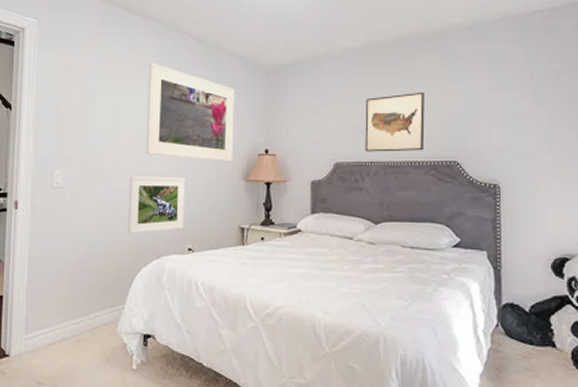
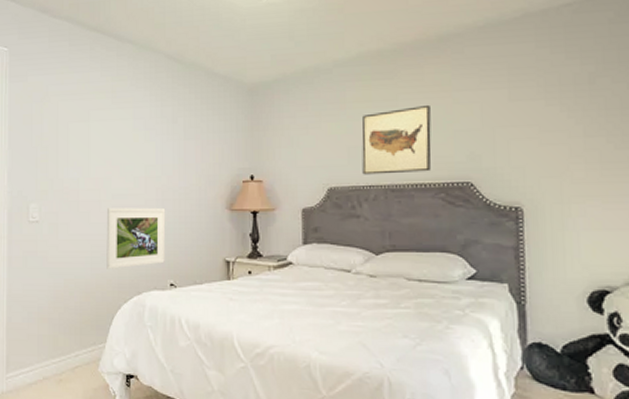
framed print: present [146,63,236,162] -> none [122,87,216,191]

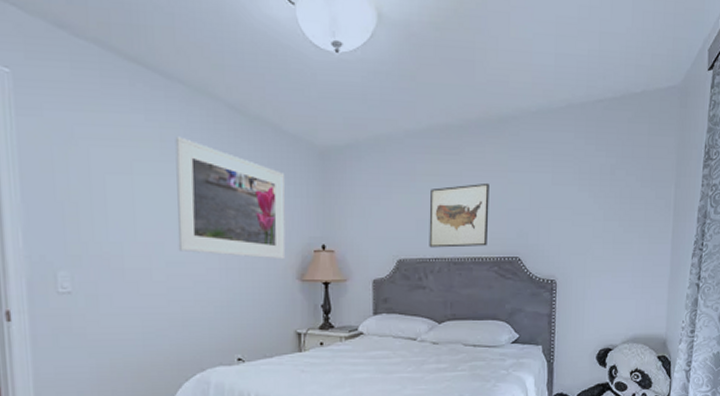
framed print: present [106,207,166,269] -> none [159,277,231,346]
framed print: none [122,87,216,191] -> present [175,136,286,260]

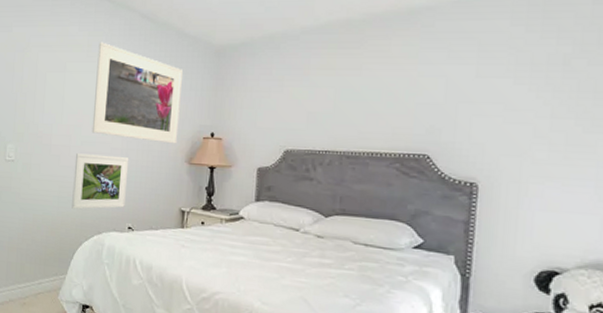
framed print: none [159,277,231,346] -> present [72,153,129,210]
wall art: present [429,182,489,248] -> none [319,76,394,142]

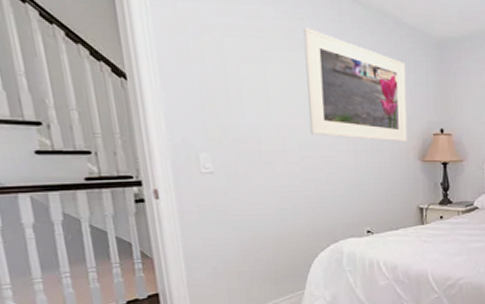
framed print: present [72,153,129,210] -> none [294,158,361,220]

